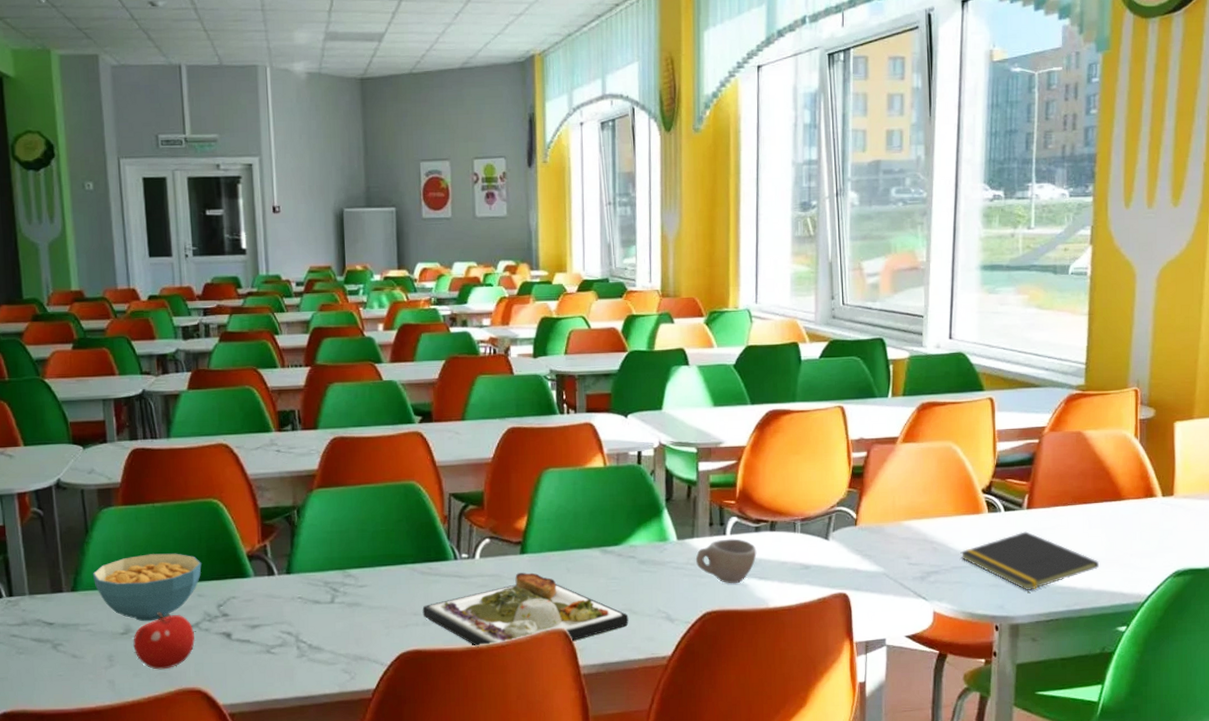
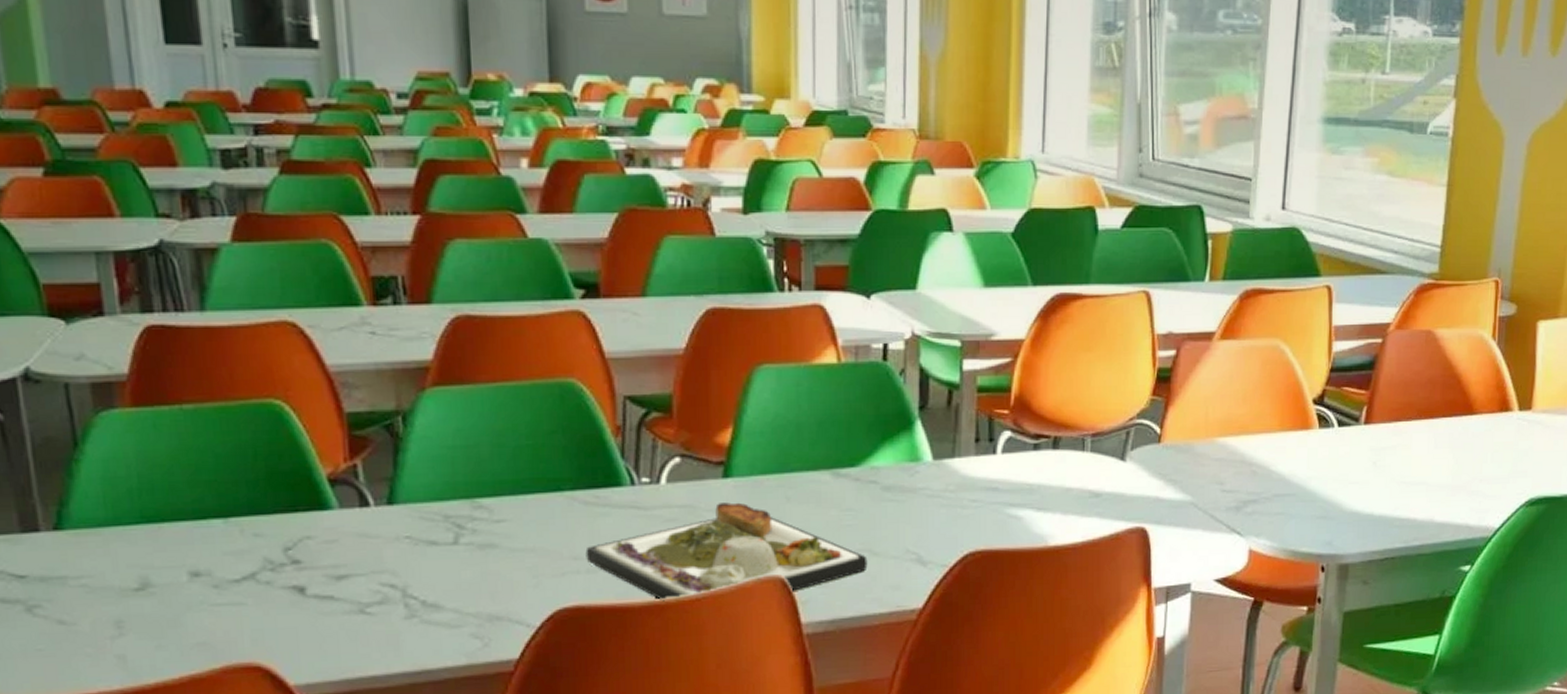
cereal bowl: present [92,553,202,622] -> none [86,475,259,573]
fruit: present [133,611,195,670] -> none [154,557,250,639]
cup: present [695,538,757,584] -> none [956,458,1035,517]
notepad: present [960,531,1099,591] -> none [1284,451,1444,524]

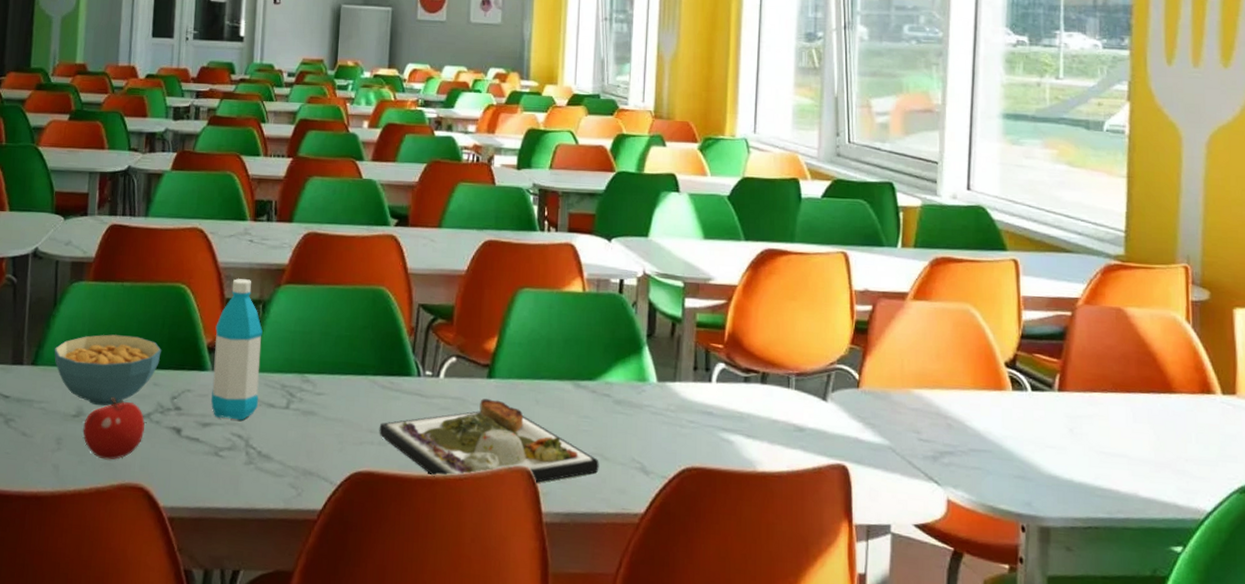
cereal bowl: none [86,475,259,573] -> present [54,334,161,406]
fruit: none [154,557,250,639] -> present [83,396,145,460]
water bottle: none [336,385,413,567] -> present [211,278,263,421]

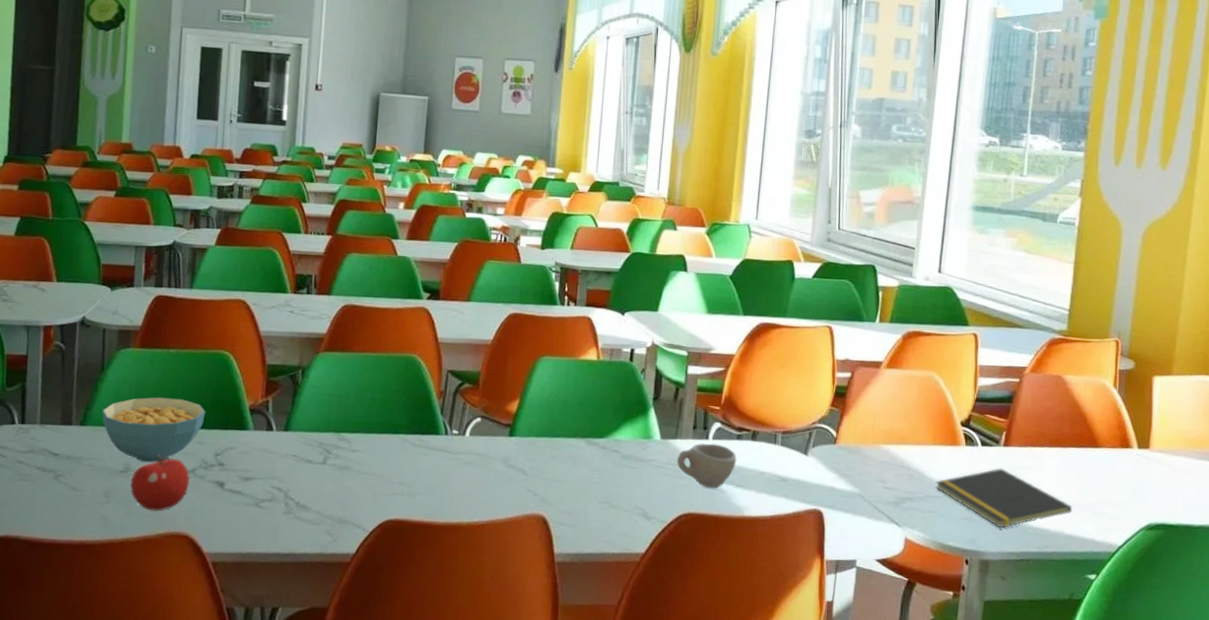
water bottle: present [211,278,263,421] -> none [252,346,302,475]
dinner plate: present [379,399,599,484] -> none [409,454,607,528]
cup: none [676,386,745,440] -> present [676,443,737,489]
notepad: none [979,417,1147,489] -> present [935,468,1072,528]

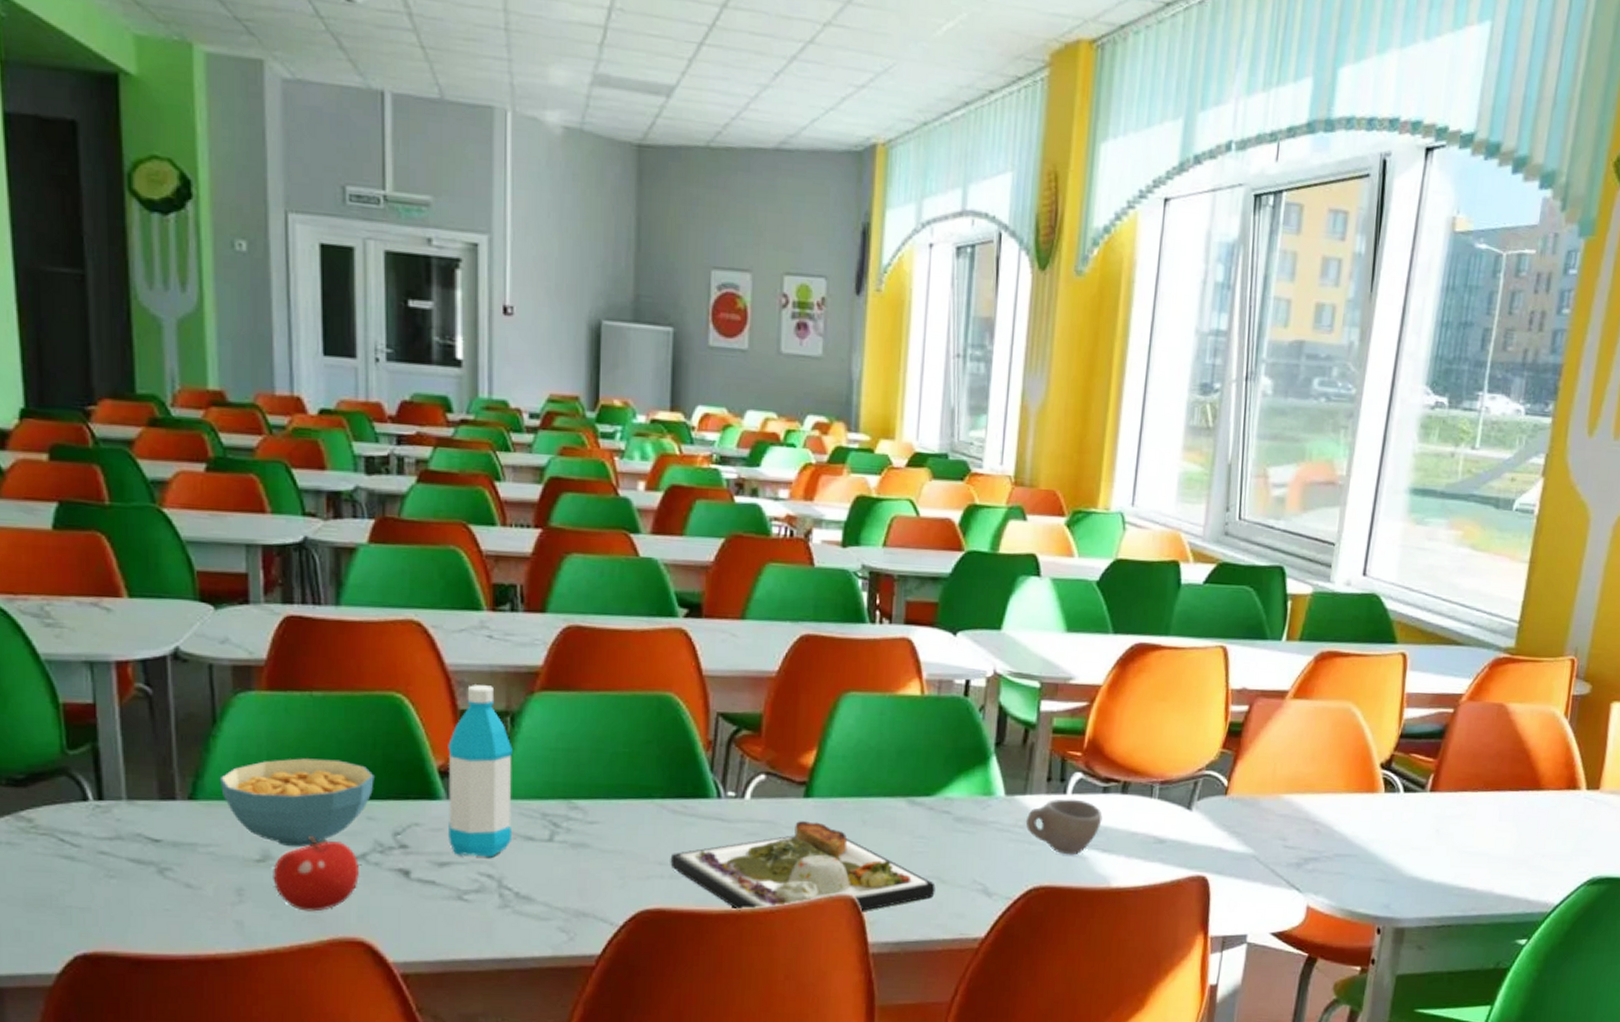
water bottle: none [252,346,302,475] -> present [448,685,513,858]
dinner plate: none [409,454,607,528] -> present [670,821,936,912]
notepad: present [935,468,1072,528] -> none [1346,818,1505,890]

